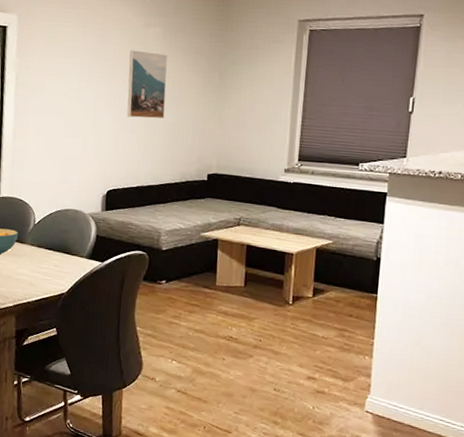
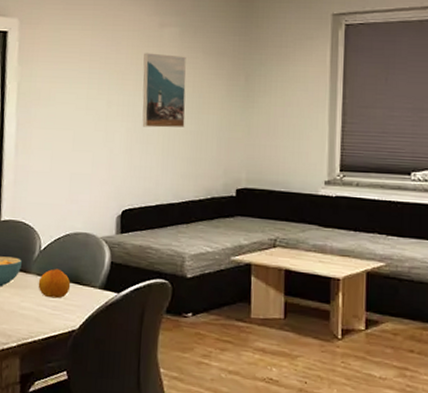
fruit: none [32,240,61,266] -> present [38,268,71,299]

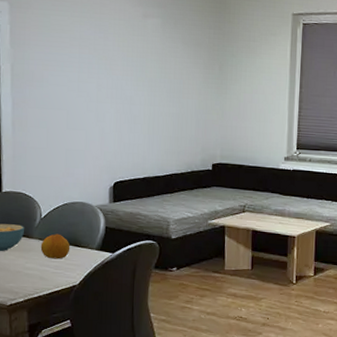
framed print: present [142,53,186,128] -> none [129,41,168,110]

